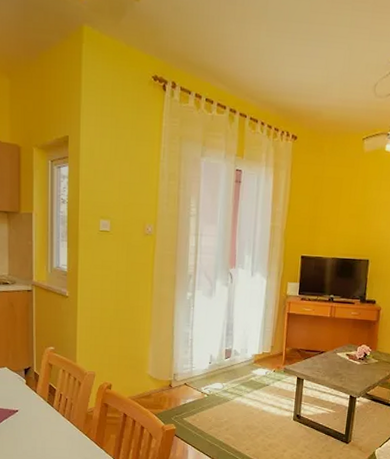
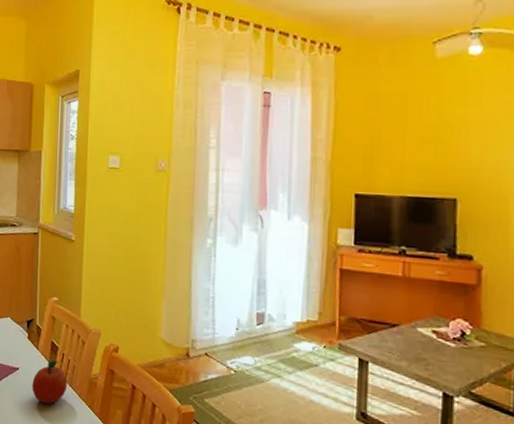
fruit: none [32,400,66,437] -> present [32,359,68,404]

